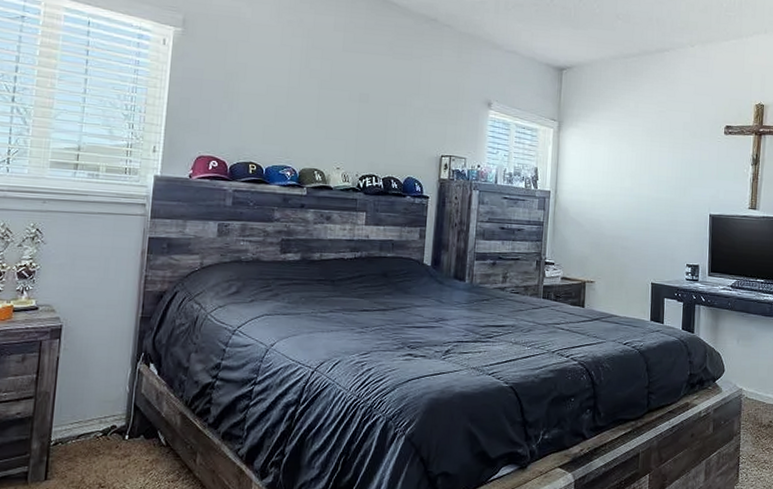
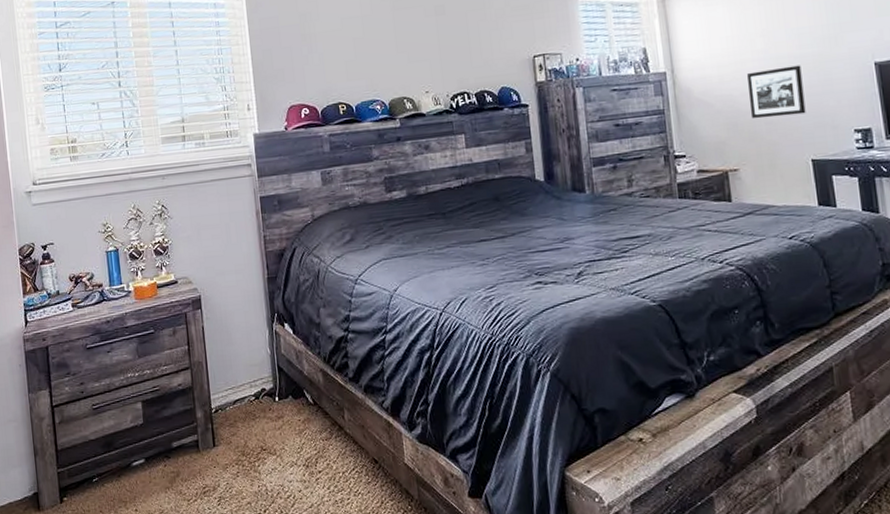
picture frame: none [611,204,656,245] -> present [747,65,806,119]

